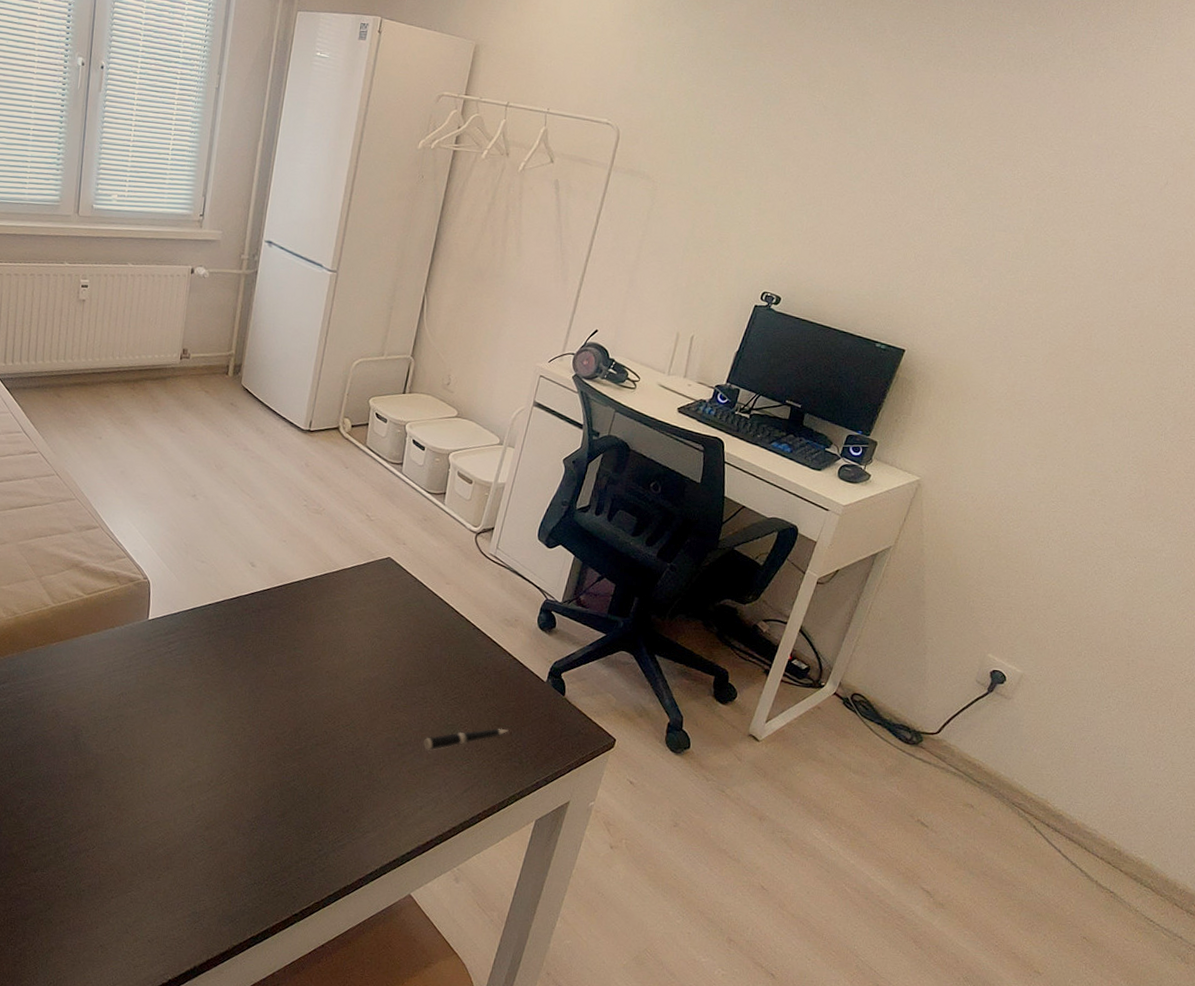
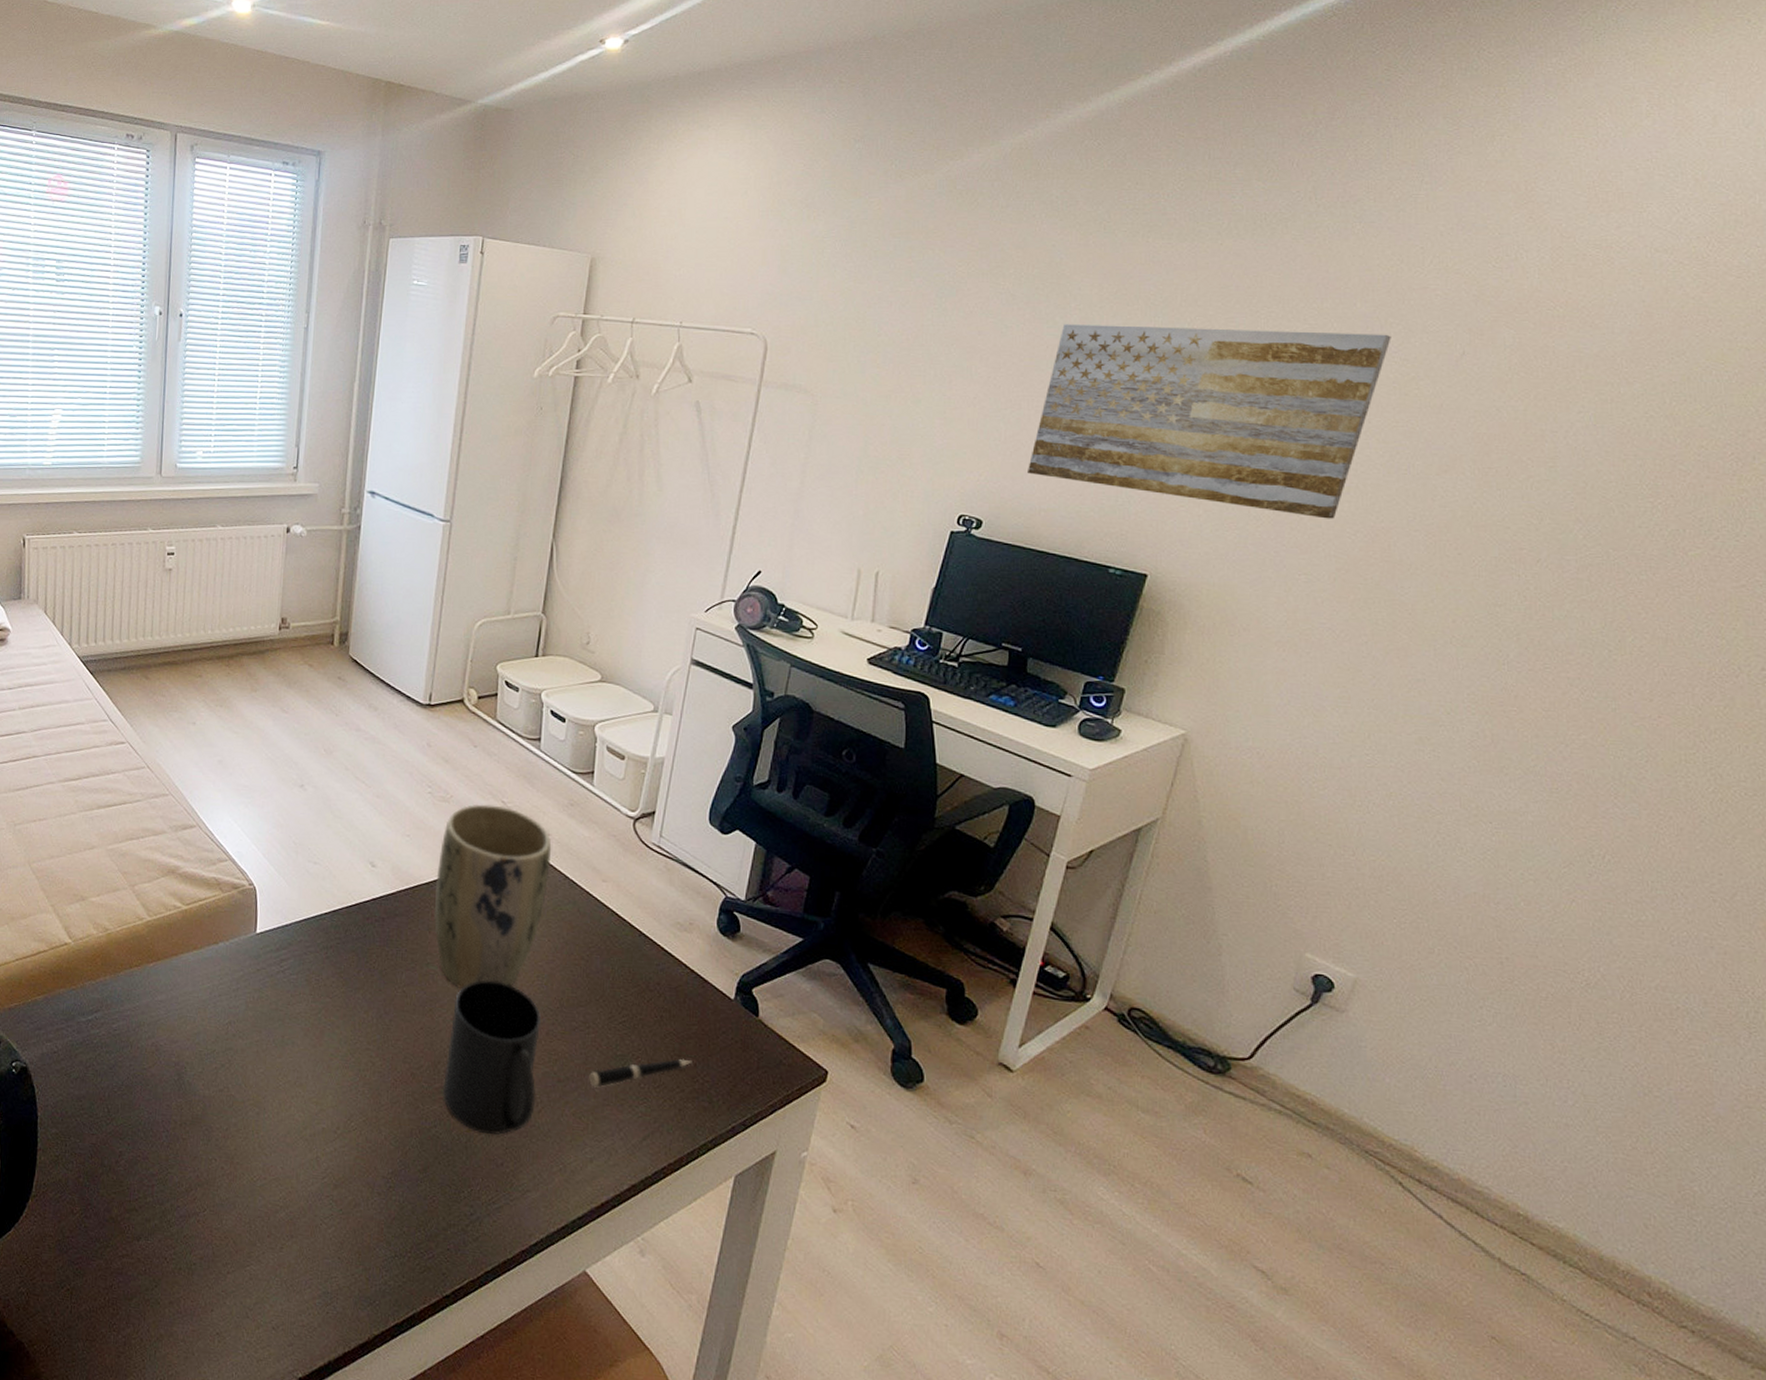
mug: none [301,662,387,787] -> present [442,980,541,1135]
plant pot: none [303,516,406,670] -> present [434,804,552,990]
wall art: none [821,135,1115,313] -> present [1028,324,1391,519]

